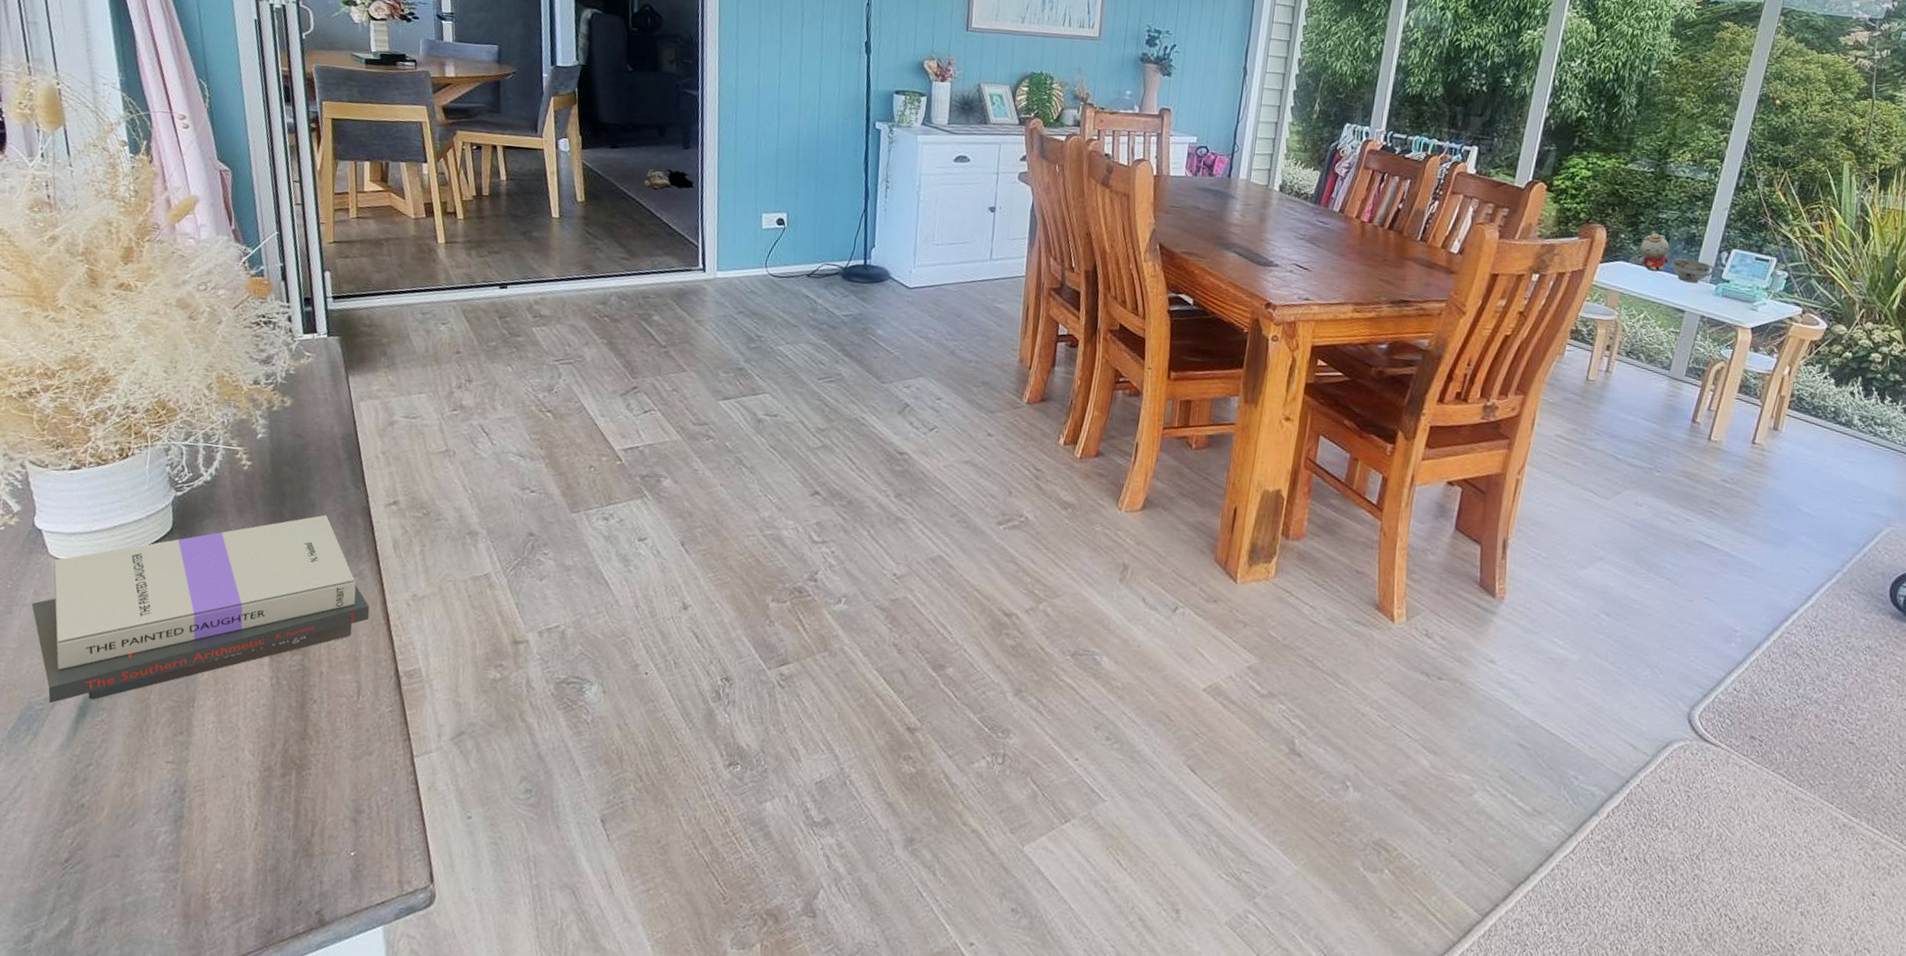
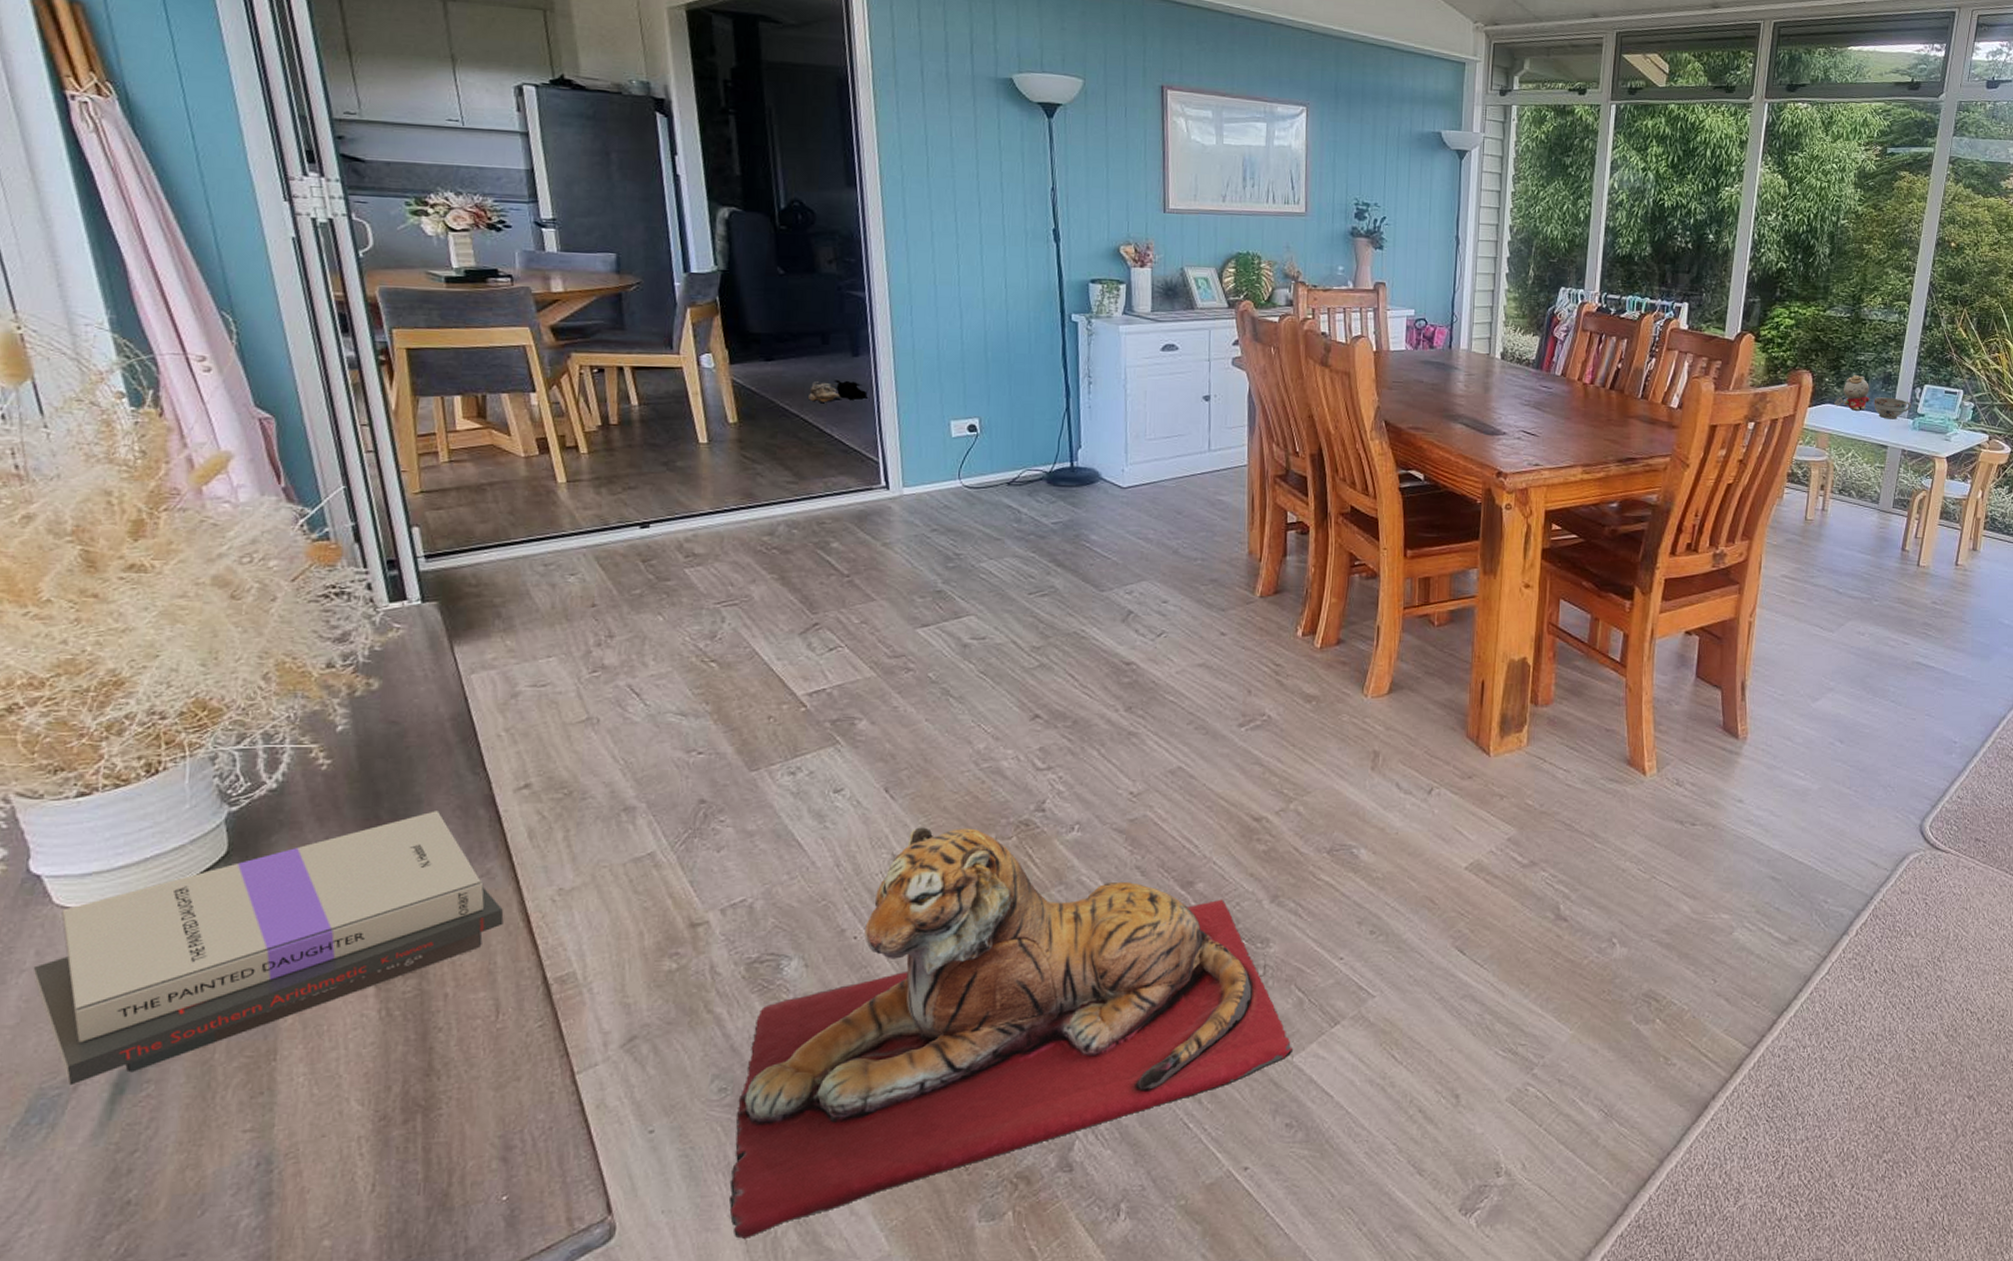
stuffed animal: none [526,581,1024,926] -> present [729,827,1292,1239]

